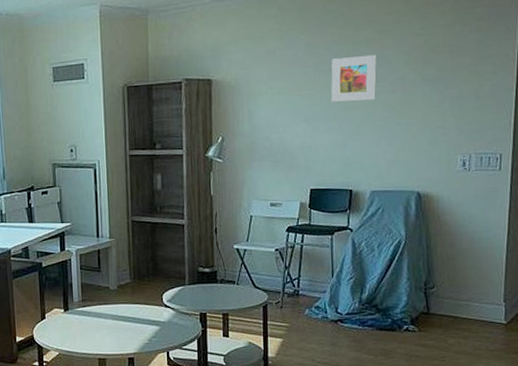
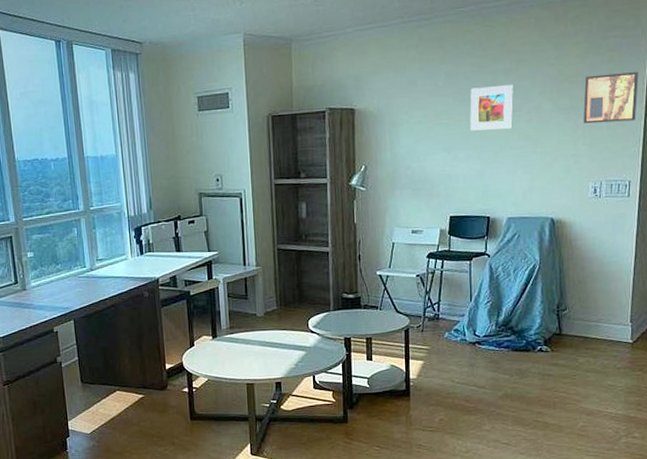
wall art: none [450,42,509,95] -> present [583,72,638,124]

